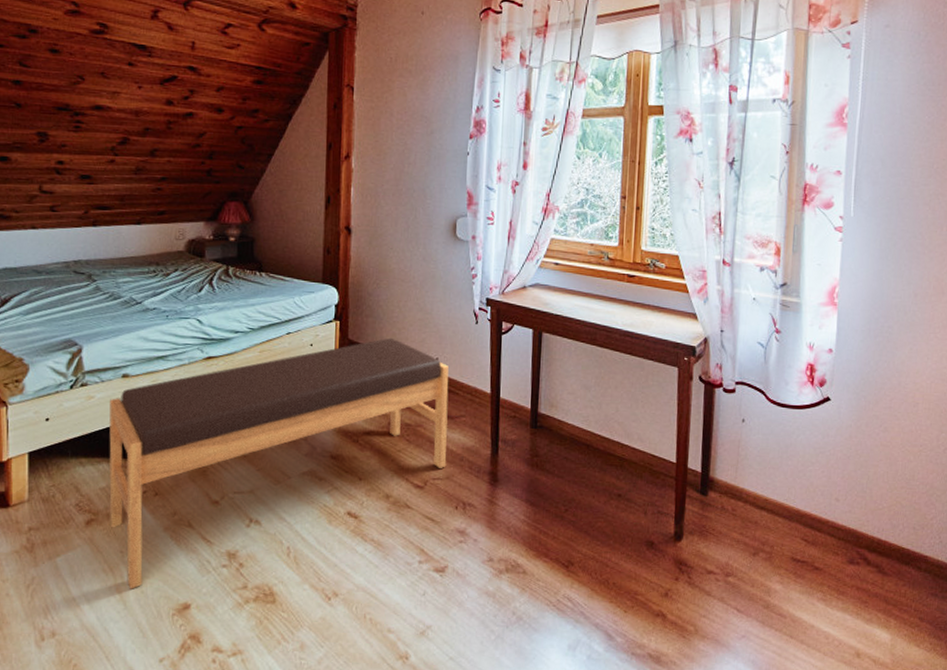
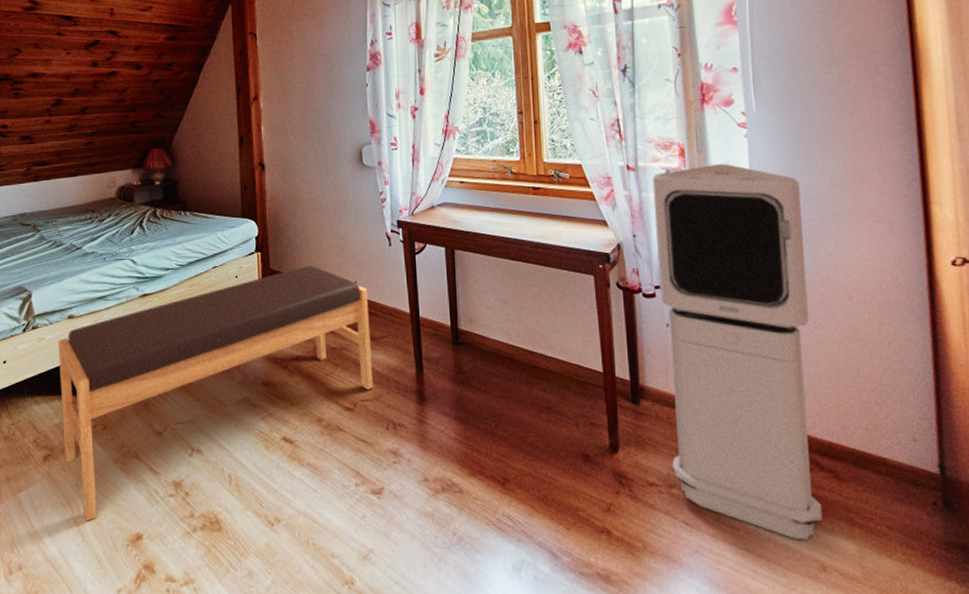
air purifier: none [731,265,885,629] -> present [652,163,822,540]

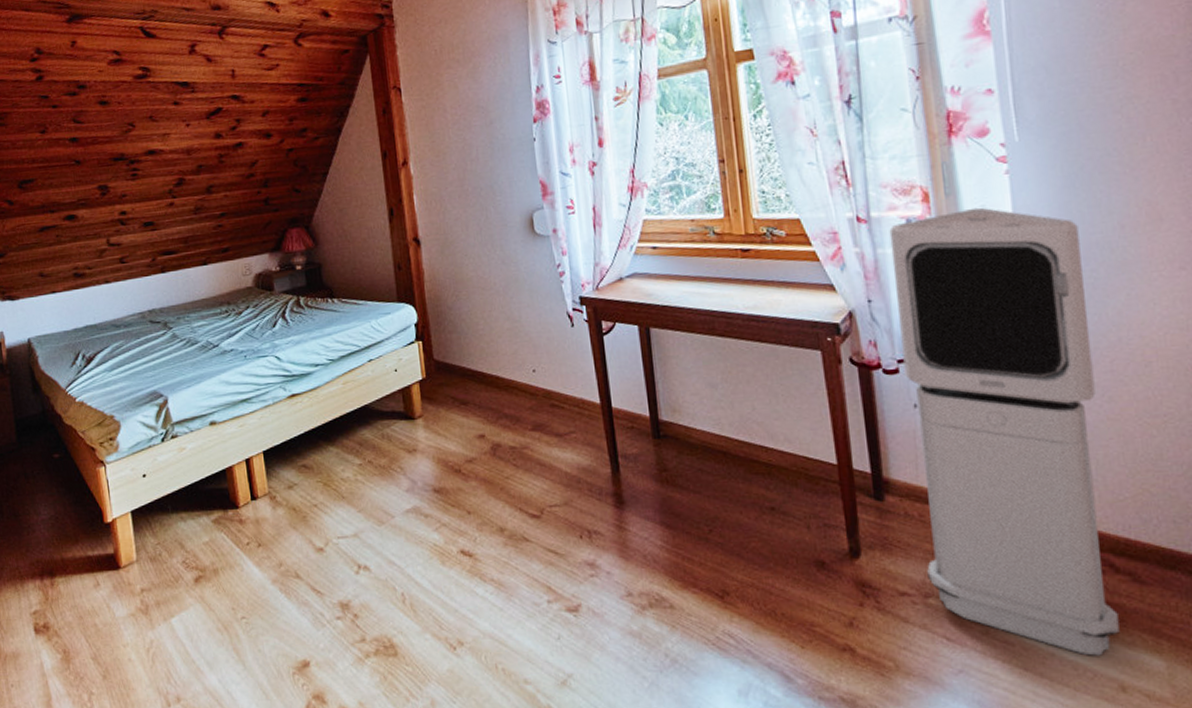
bench: present [58,265,374,521] -> none [201,353,563,648]

